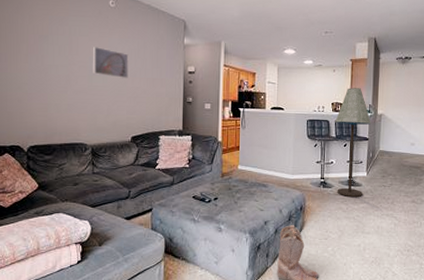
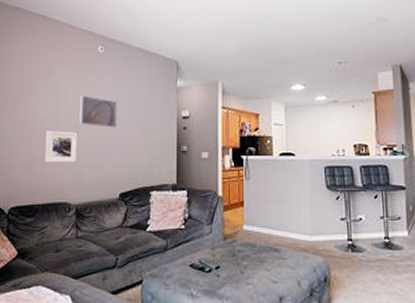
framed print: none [60,78,91,108] -> present [44,131,78,163]
floor lamp: present [335,88,372,198] -> none [360,125,408,265]

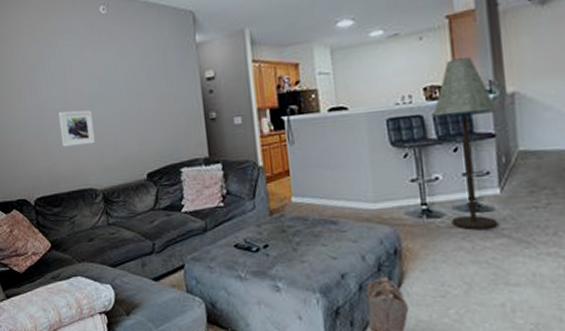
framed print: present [79,96,118,128] -> none [88,67,134,102]
floor lamp: none [360,125,408,265] -> present [433,57,498,231]

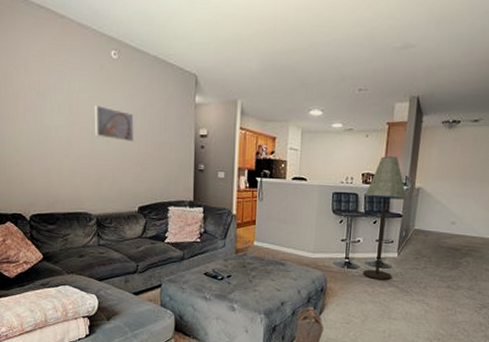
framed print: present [58,110,96,147] -> none [61,141,95,175]
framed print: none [88,67,134,102] -> present [94,105,134,142]

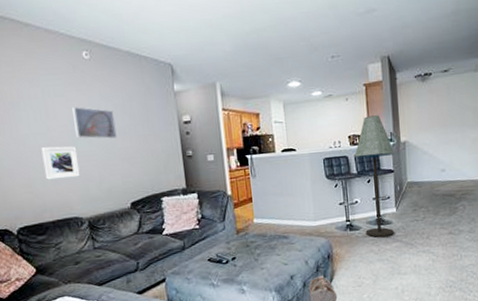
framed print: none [61,141,95,175] -> present [41,146,81,180]

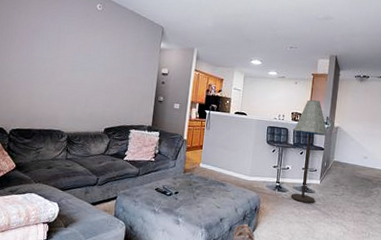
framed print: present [41,146,81,180] -> none [43,70,74,99]
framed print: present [71,107,117,139] -> none [76,44,110,75]

